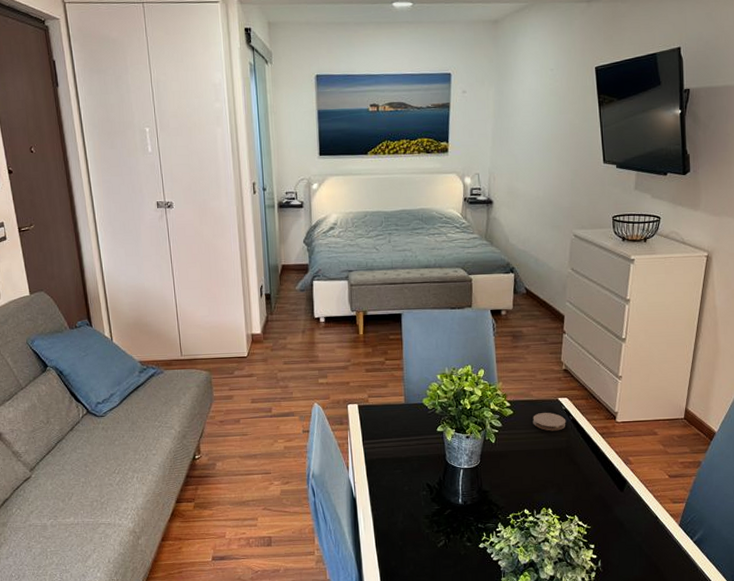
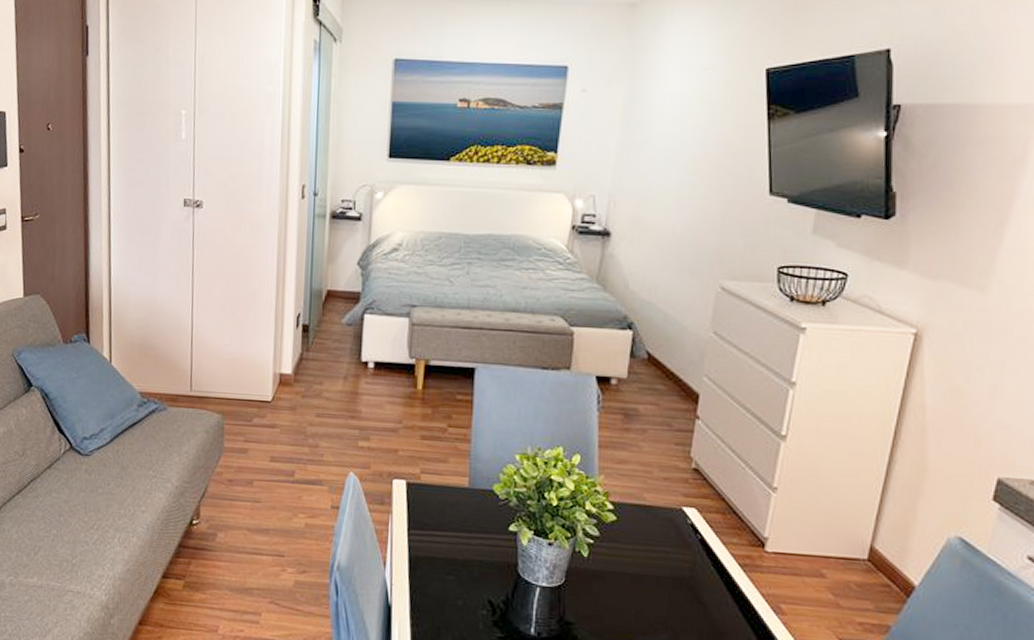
coaster: present [533,413,566,431] -> none [643,524,692,553]

